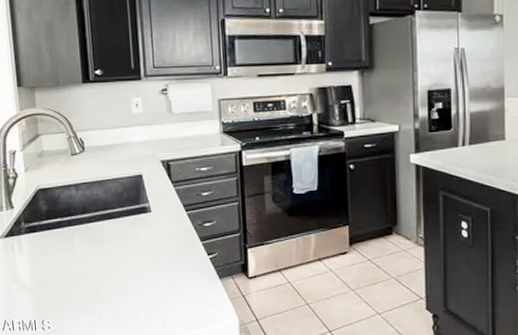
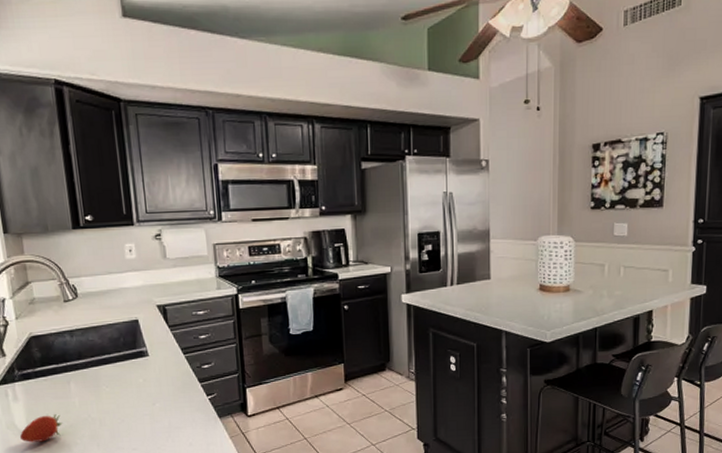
fruit: none [23,269,65,296] -> present [19,414,63,442]

